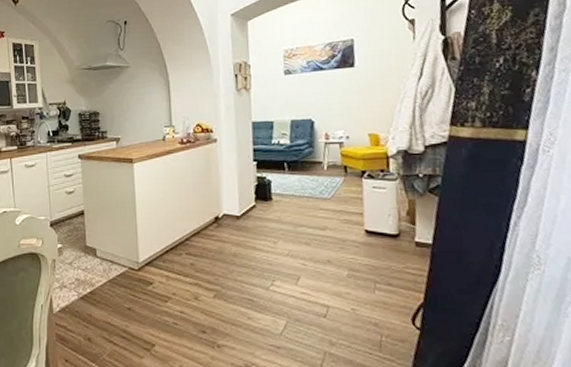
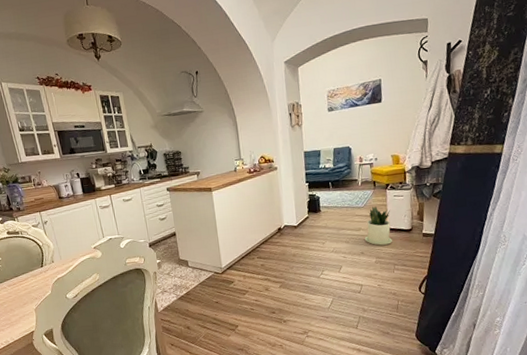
planter: none [331,199,371,253] -> present [364,206,392,246]

